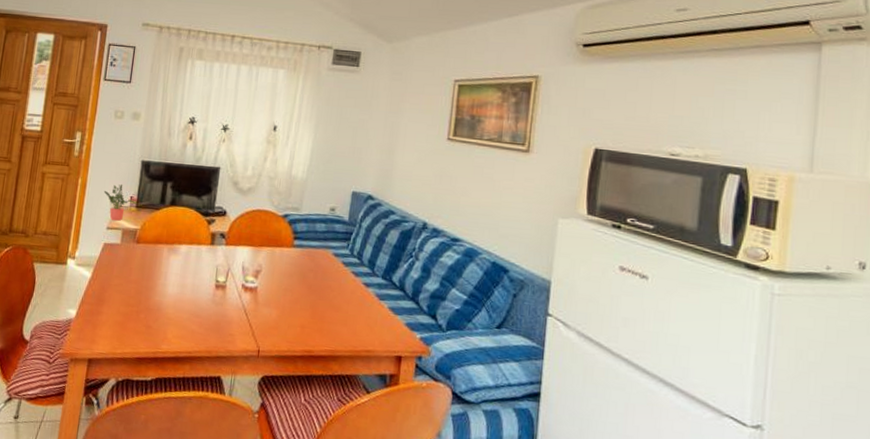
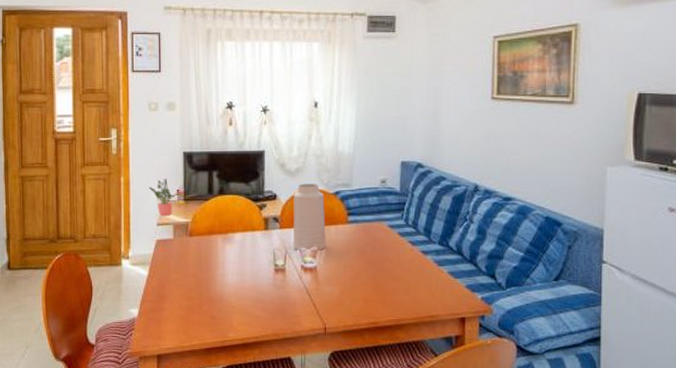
vase: none [236,203,273,272] -> present [292,184,327,252]

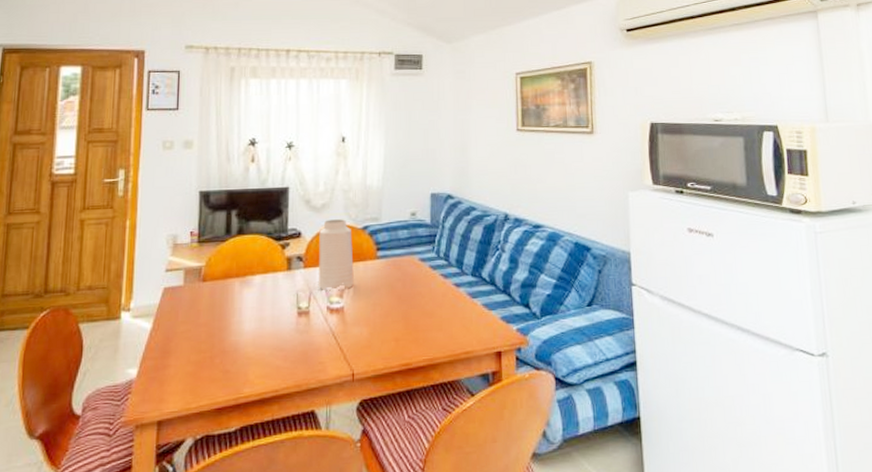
potted plant: present [148,179,184,217] -> none [158,220,198,262]

